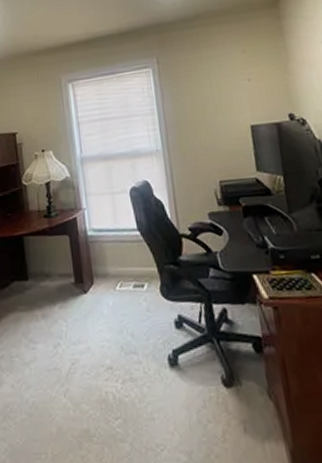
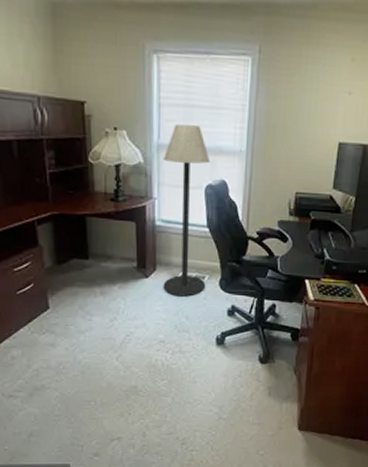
floor lamp: none [87,135,147,311] -> present [163,124,211,297]

